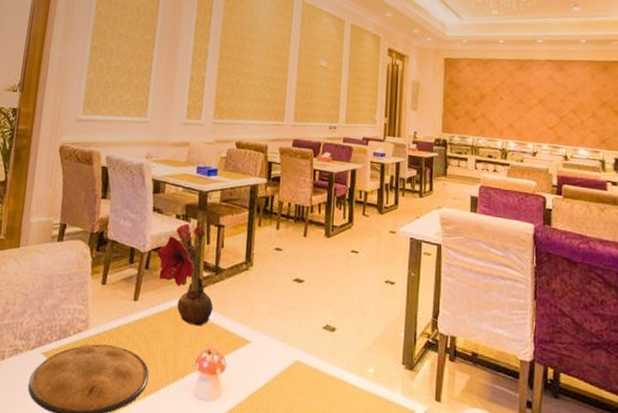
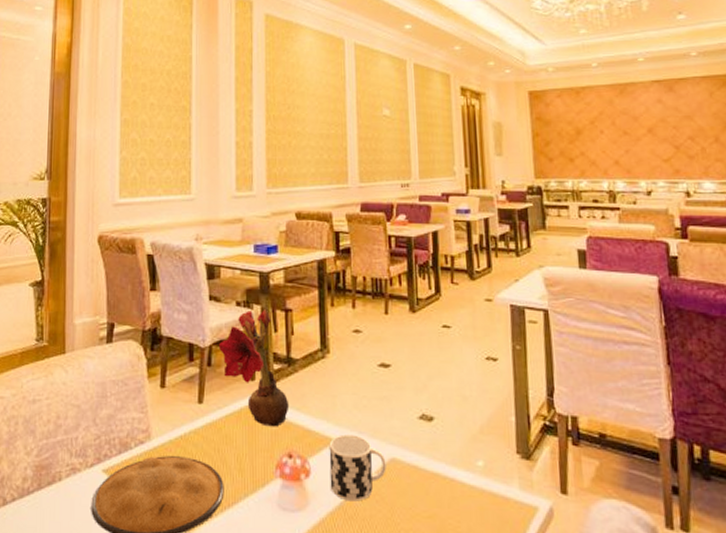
cup: none [241,337,292,396] -> present [329,434,386,501]

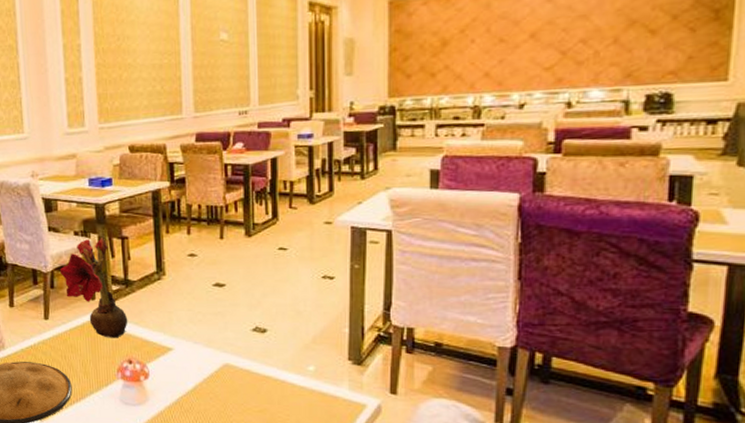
cup: present [329,434,386,501] -> none [166,344,220,398]

